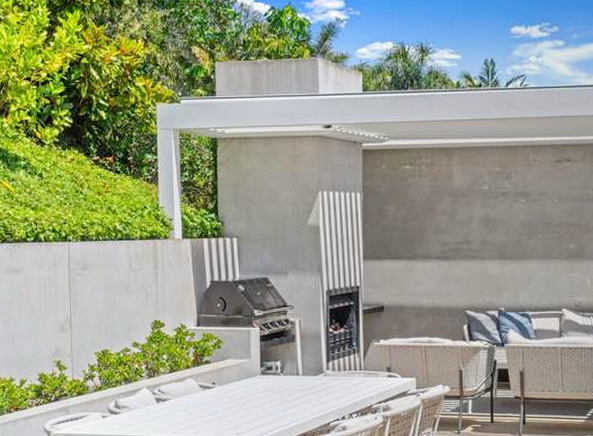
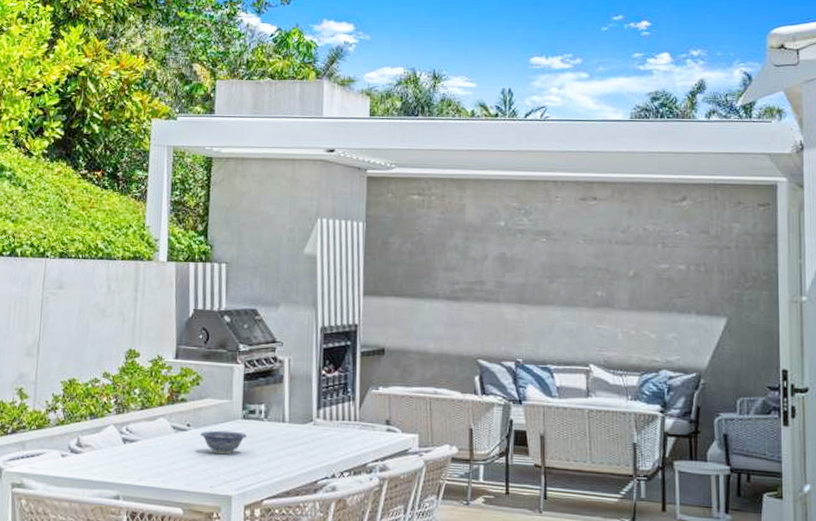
decorative bowl: none [224,386,266,406] -> present [200,430,246,455]

